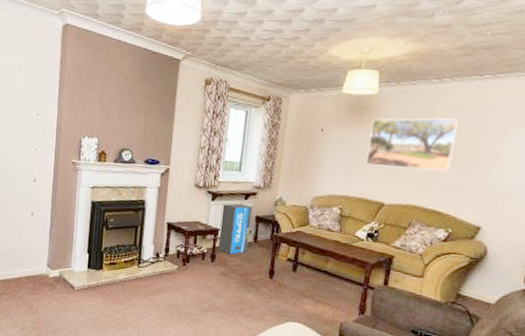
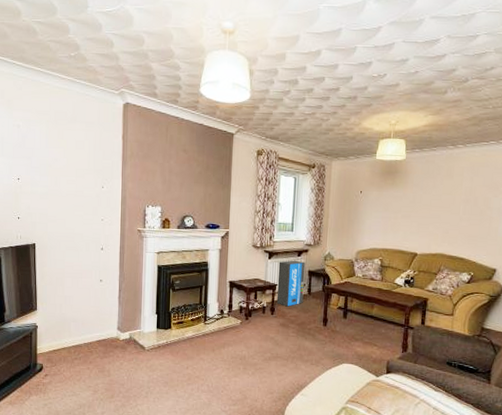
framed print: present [366,118,459,171] -> none [400,178,472,223]

